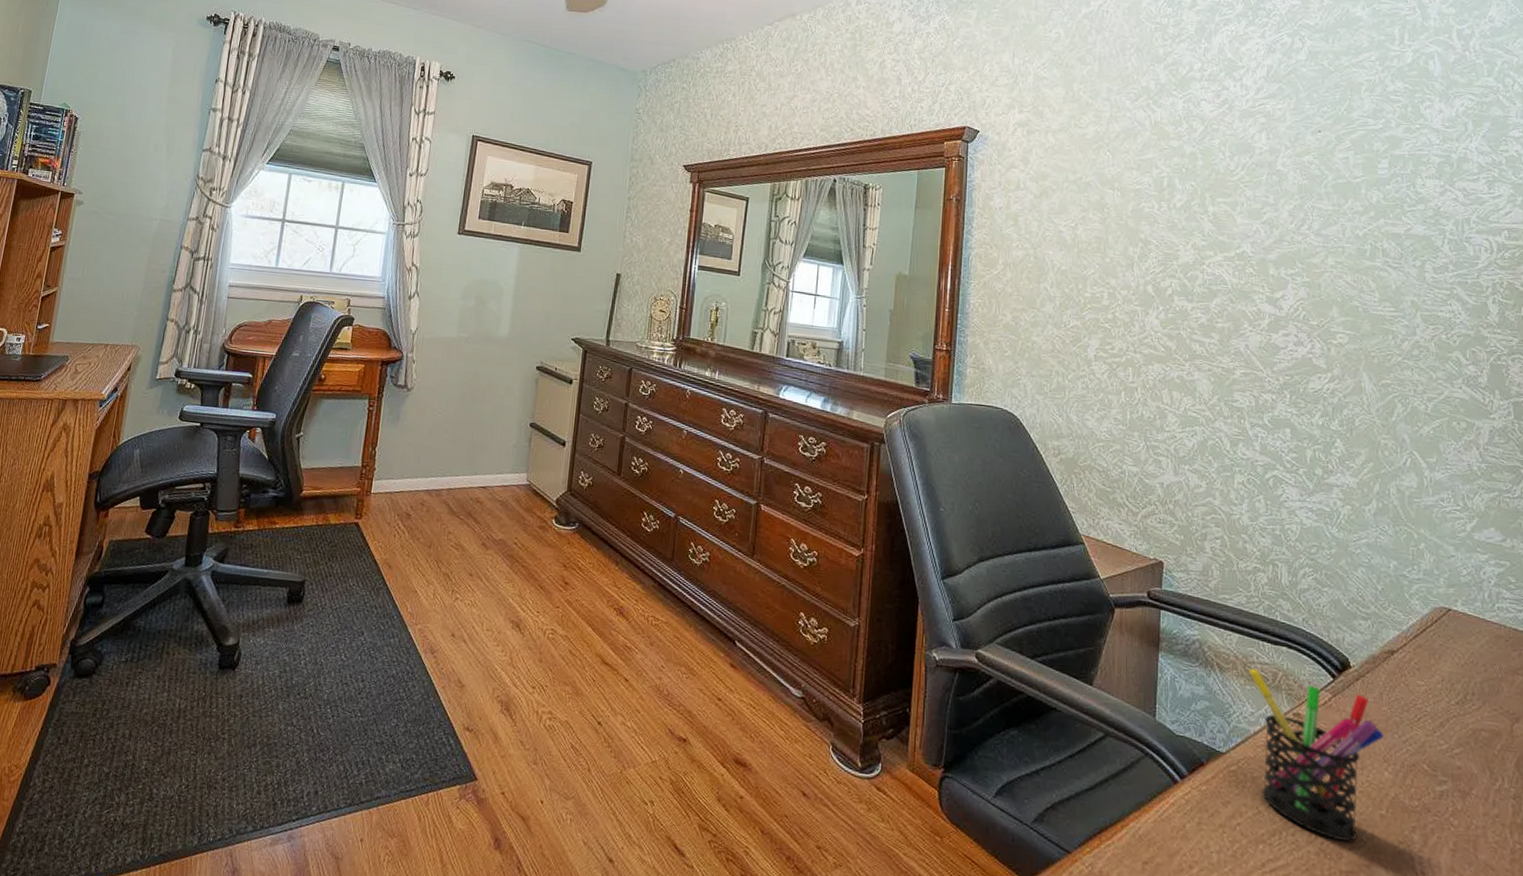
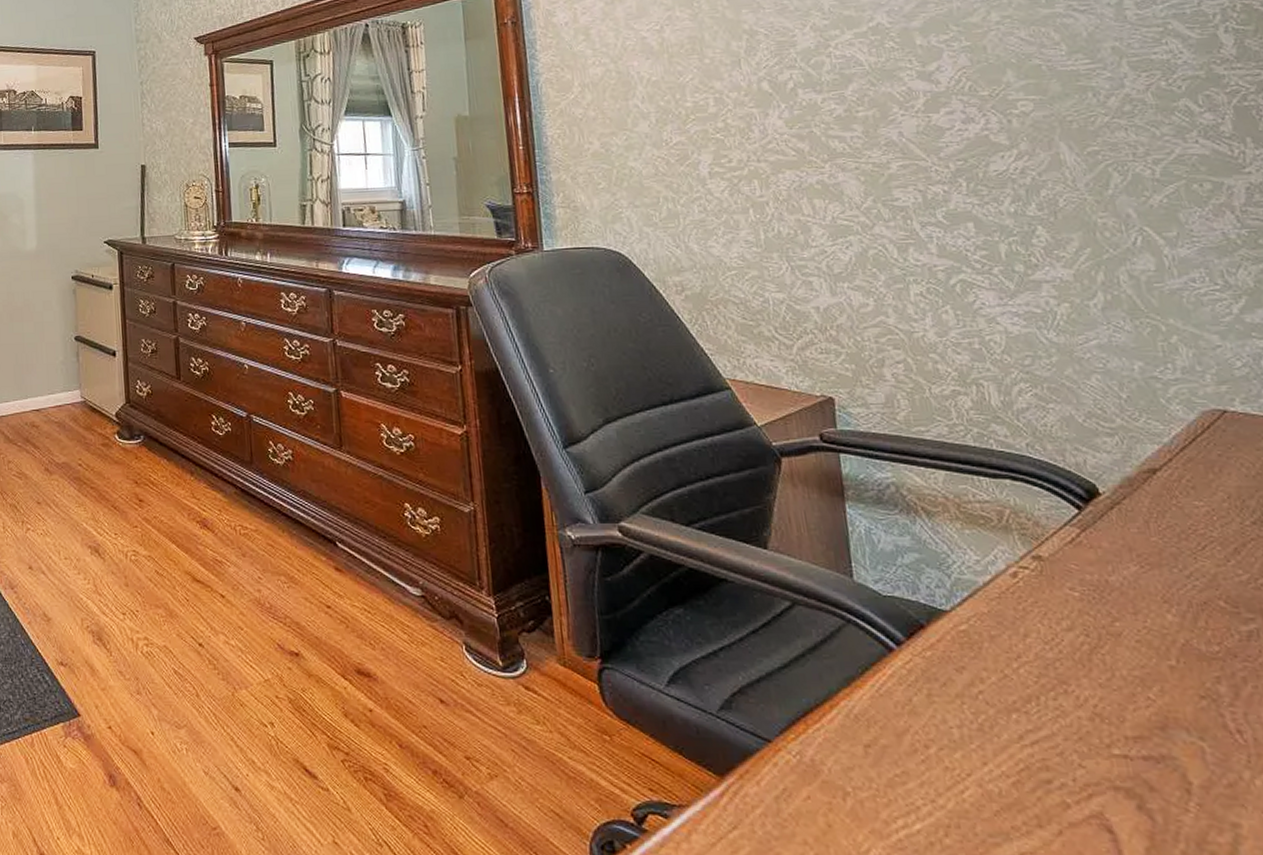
pen holder: present [1249,668,1385,841] -> none [965,509,1161,702]

